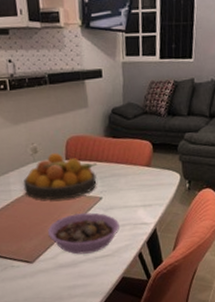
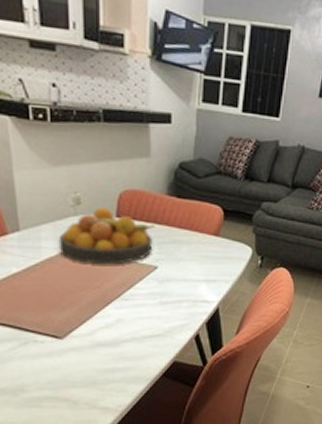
bowl: present [47,212,120,255] -> none [84,283,175,332]

